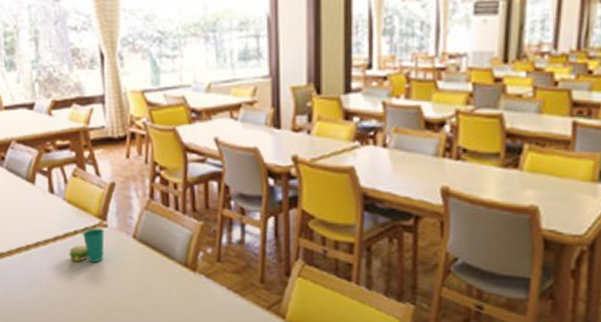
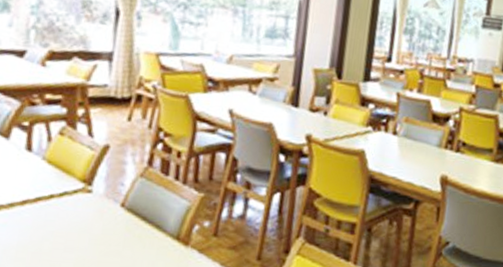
cup: present [69,228,105,263] -> none [38,192,87,232]

